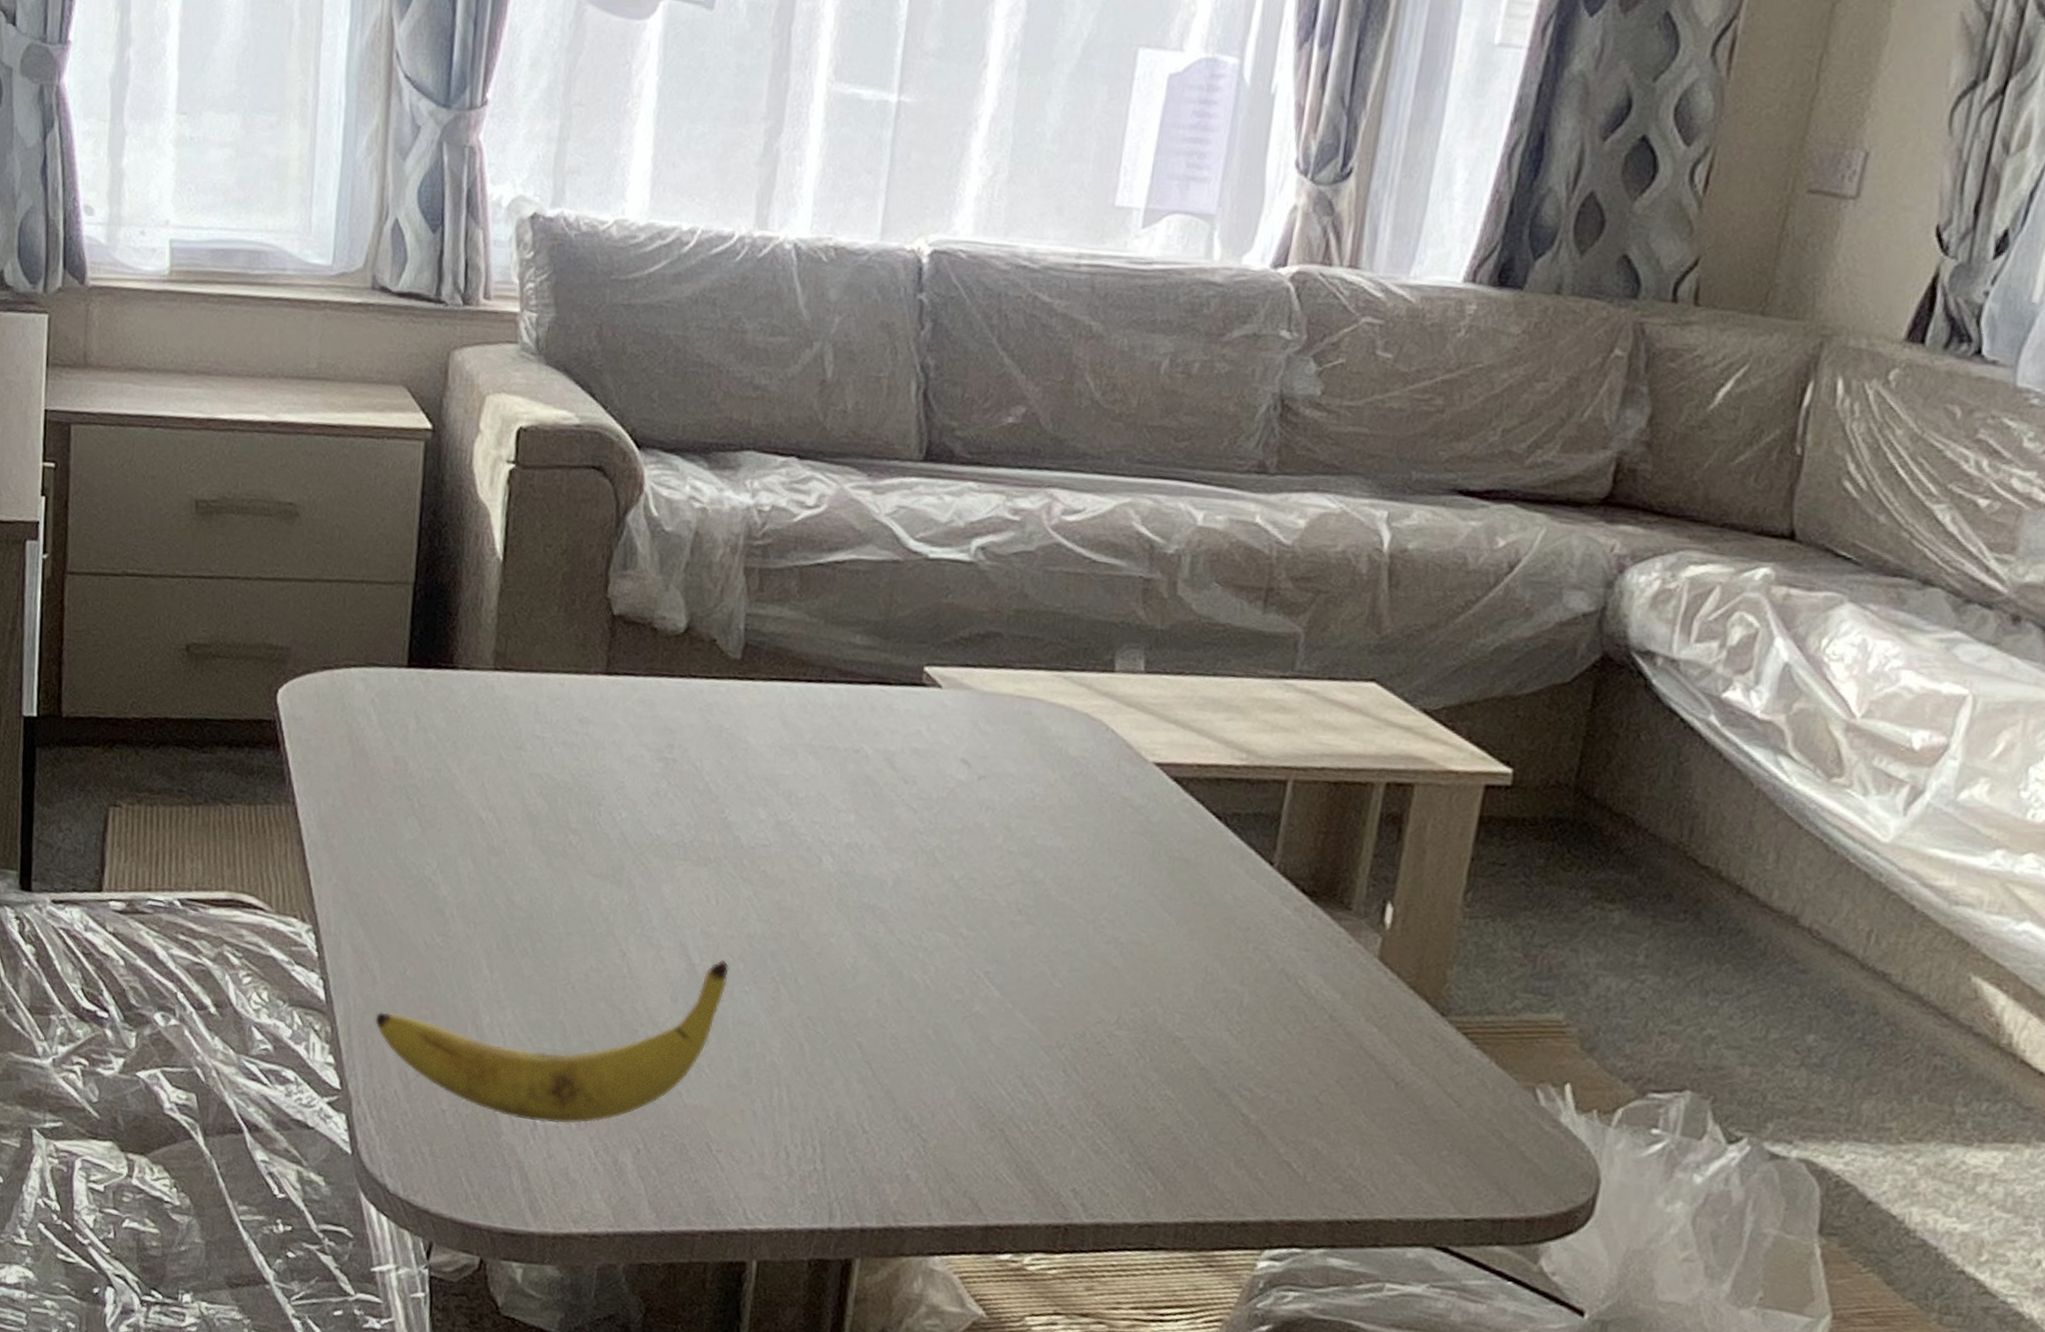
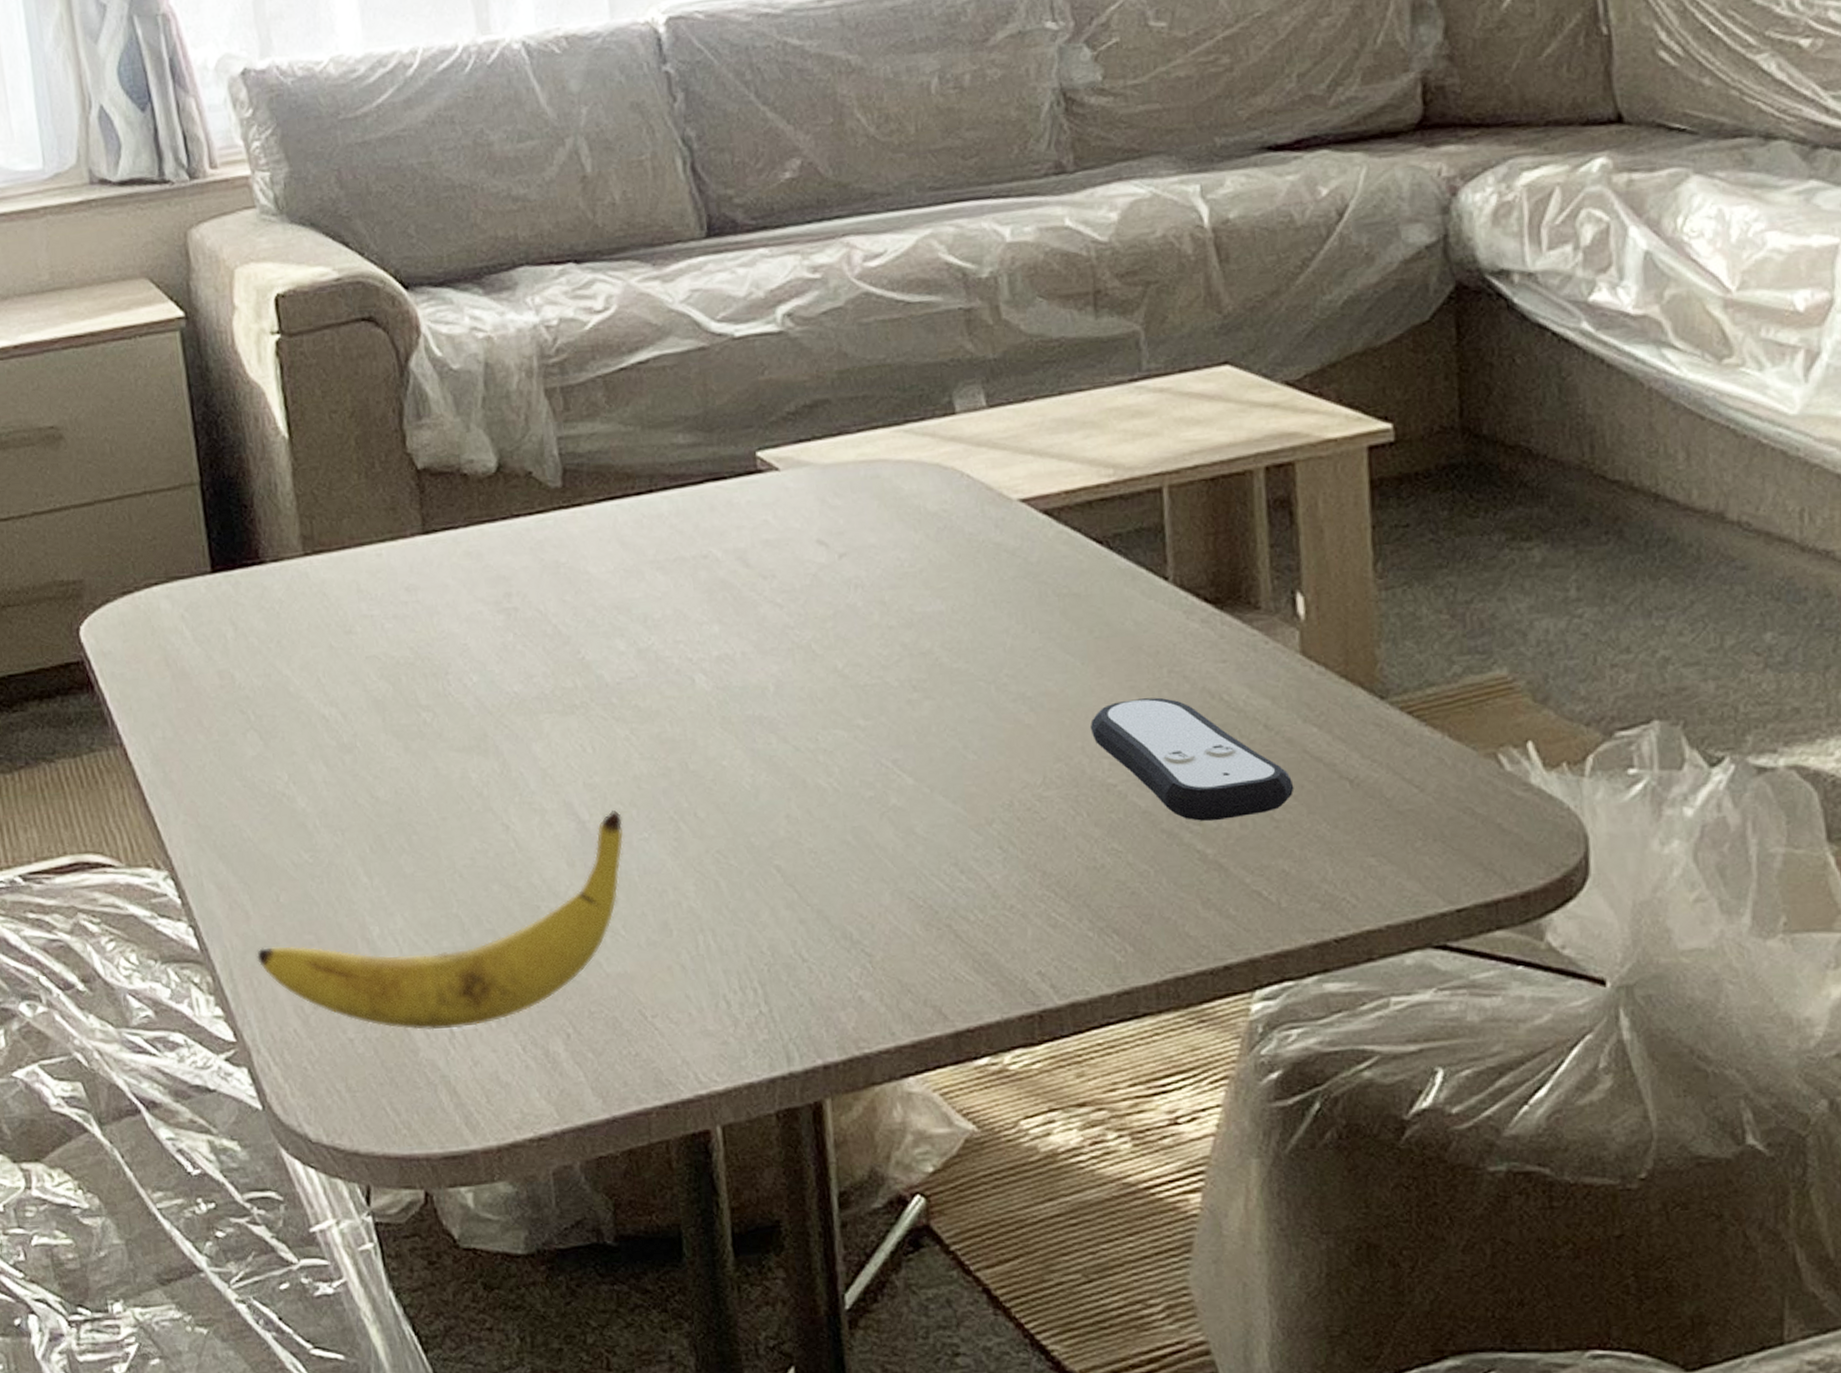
remote control: none [1171,964,1344,1094] -> present [1090,697,1294,821]

